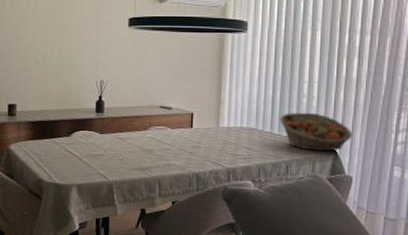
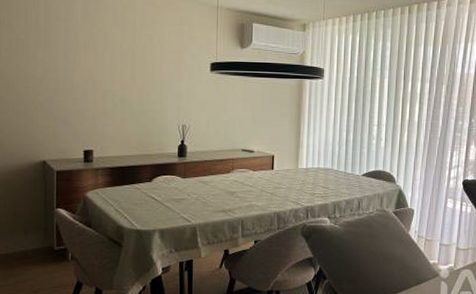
fruit basket: present [280,112,353,152] -> none [353,152,415,188]

